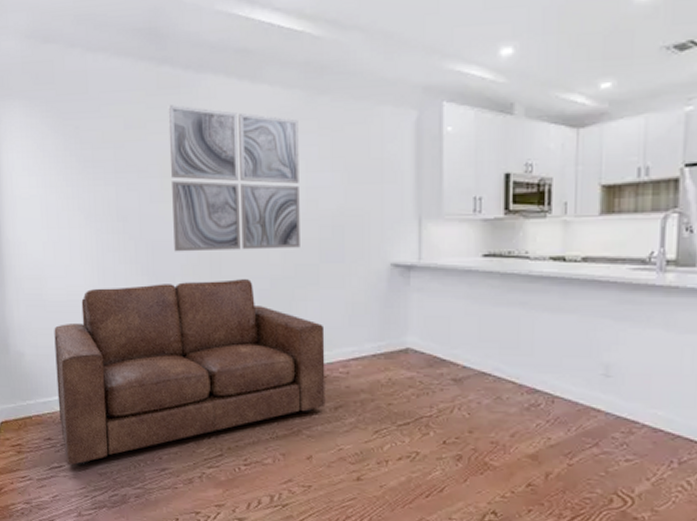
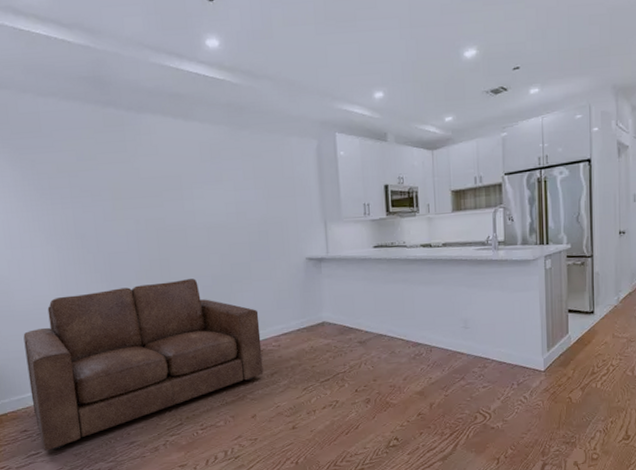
wall art: present [168,105,300,252] -> none [114,140,234,261]

